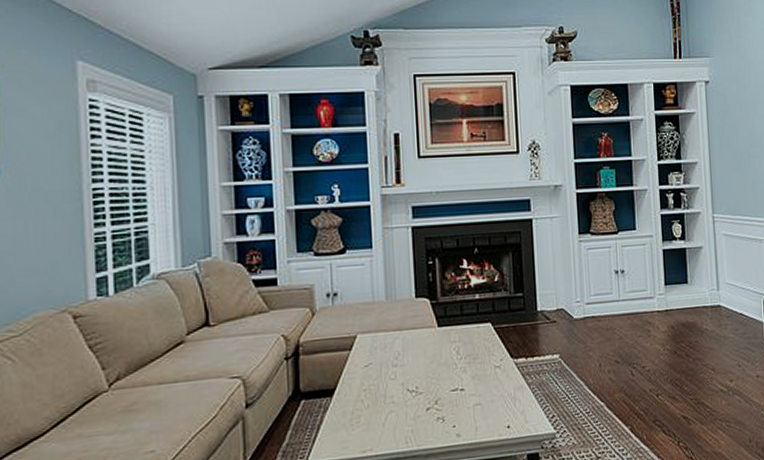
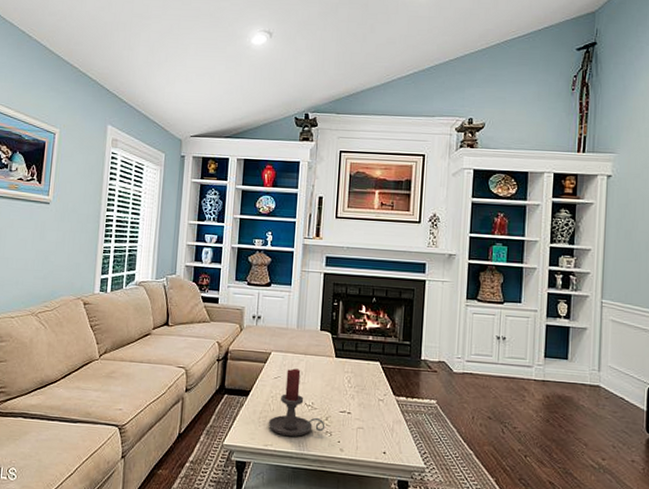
candle holder: none [363,349,436,435] -> present [268,368,326,437]

